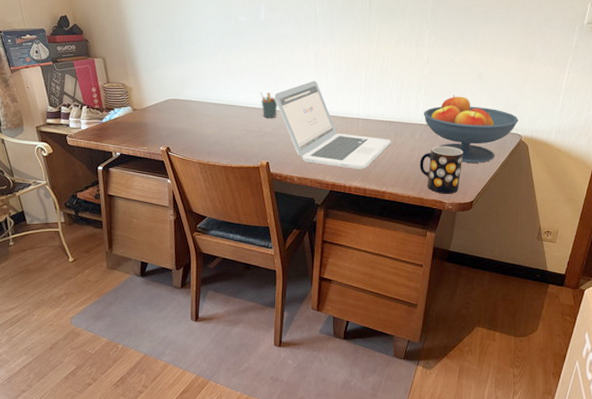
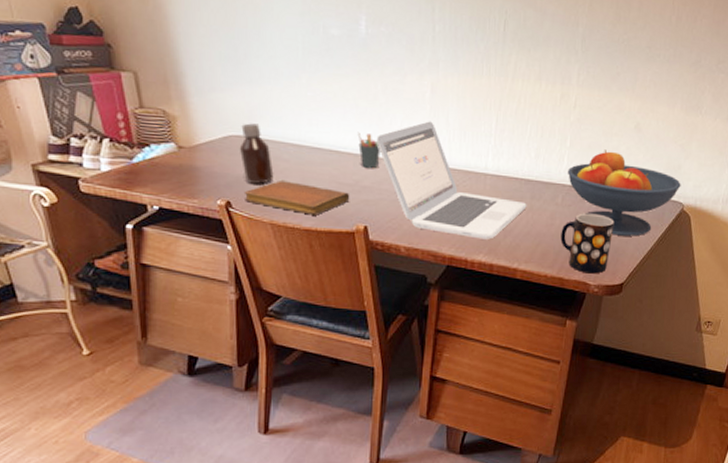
bottle: none [175,89,200,134] -> present [239,123,274,184]
notebook: none [179,131,256,155] -> present [243,181,350,216]

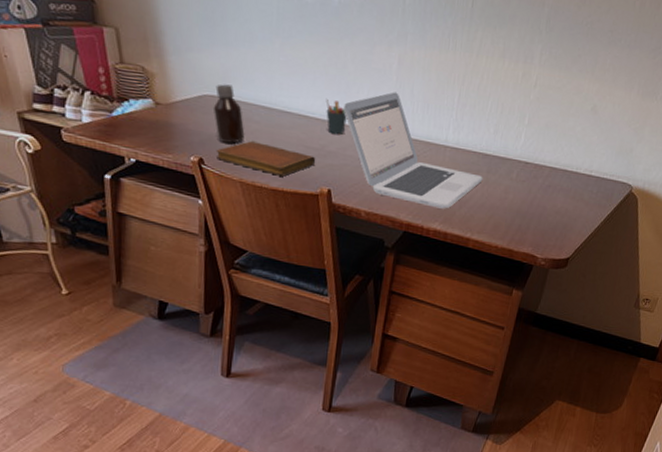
mug: present [560,213,615,274] -> none [512,189,565,248]
fruit bowl: present [567,149,681,237] -> none [523,129,632,215]

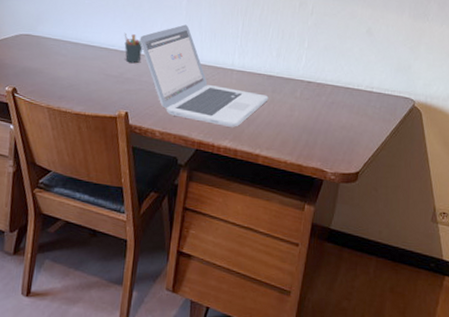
bottle: present [213,84,245,144] -> none [27,24,54,74]
notebook: present [216,141,316,177] -> none [27,72,115,102]

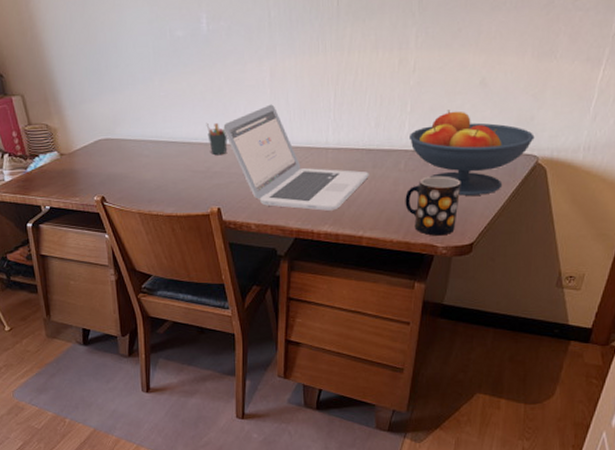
mug: none [299,106,349,162] -> present [405,176,461,236]
fruit bowl: none [305,50,412,129] -> present [408,110,535,196]

